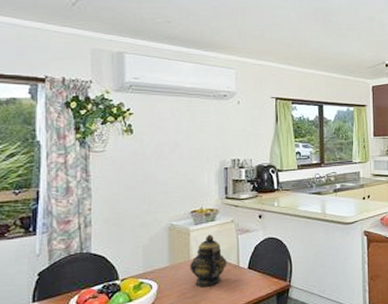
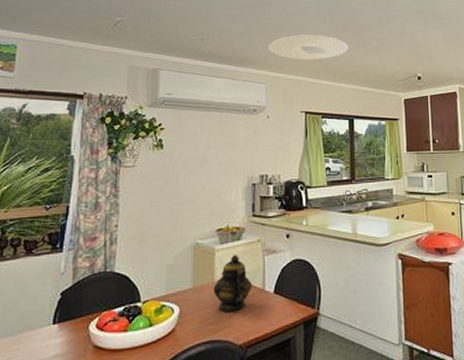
ceiling light: none [237,19,319,46] -> present [269,35,349,61]

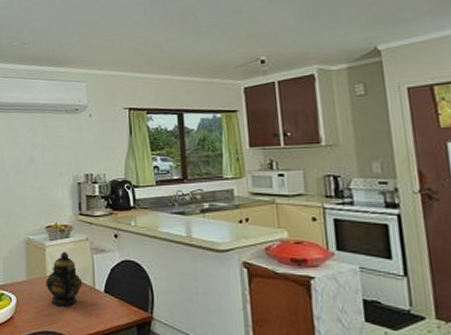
ceiling light: present [269,35,349,61] -> none [87,25,175,55]

